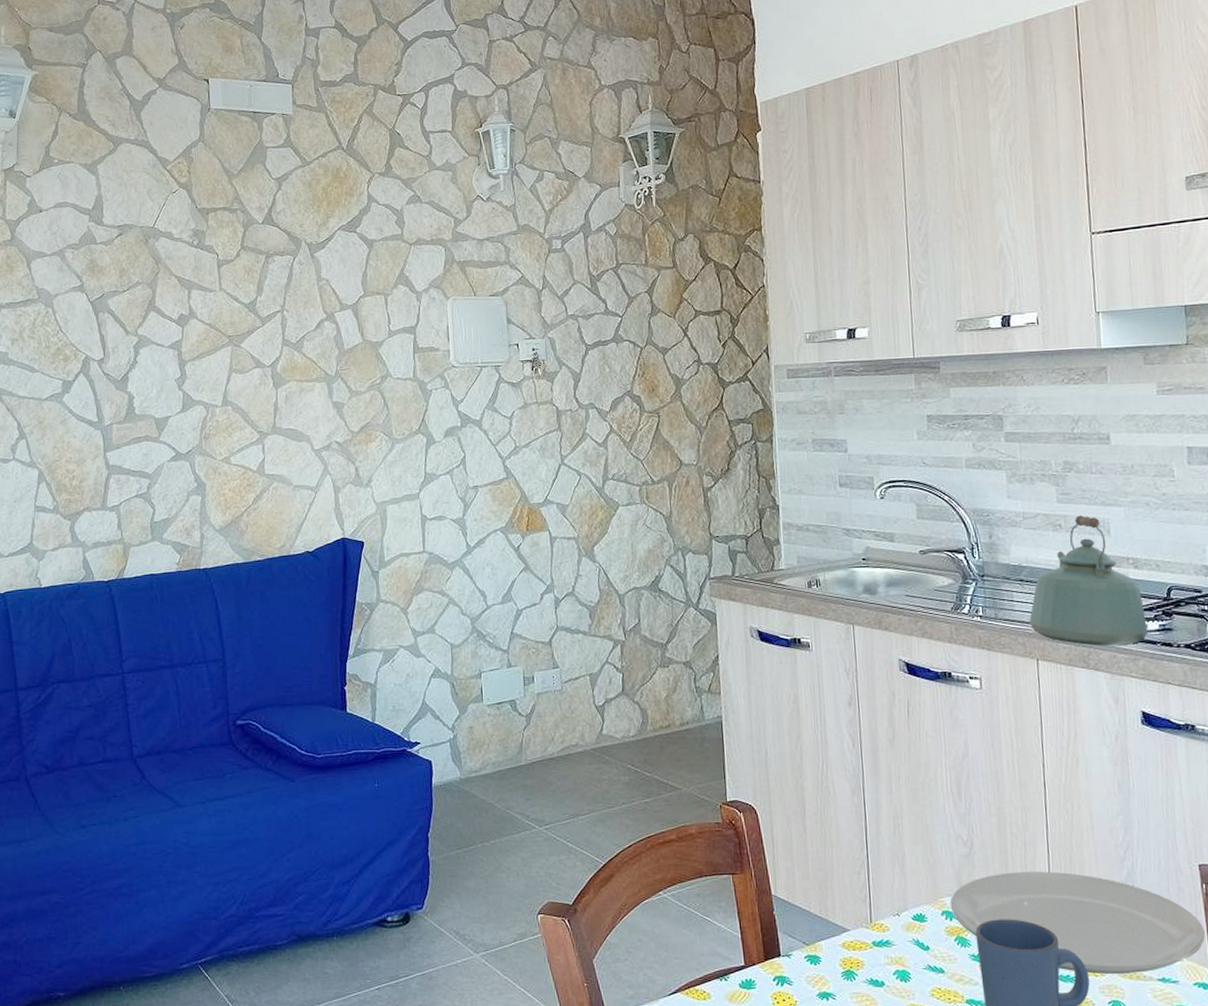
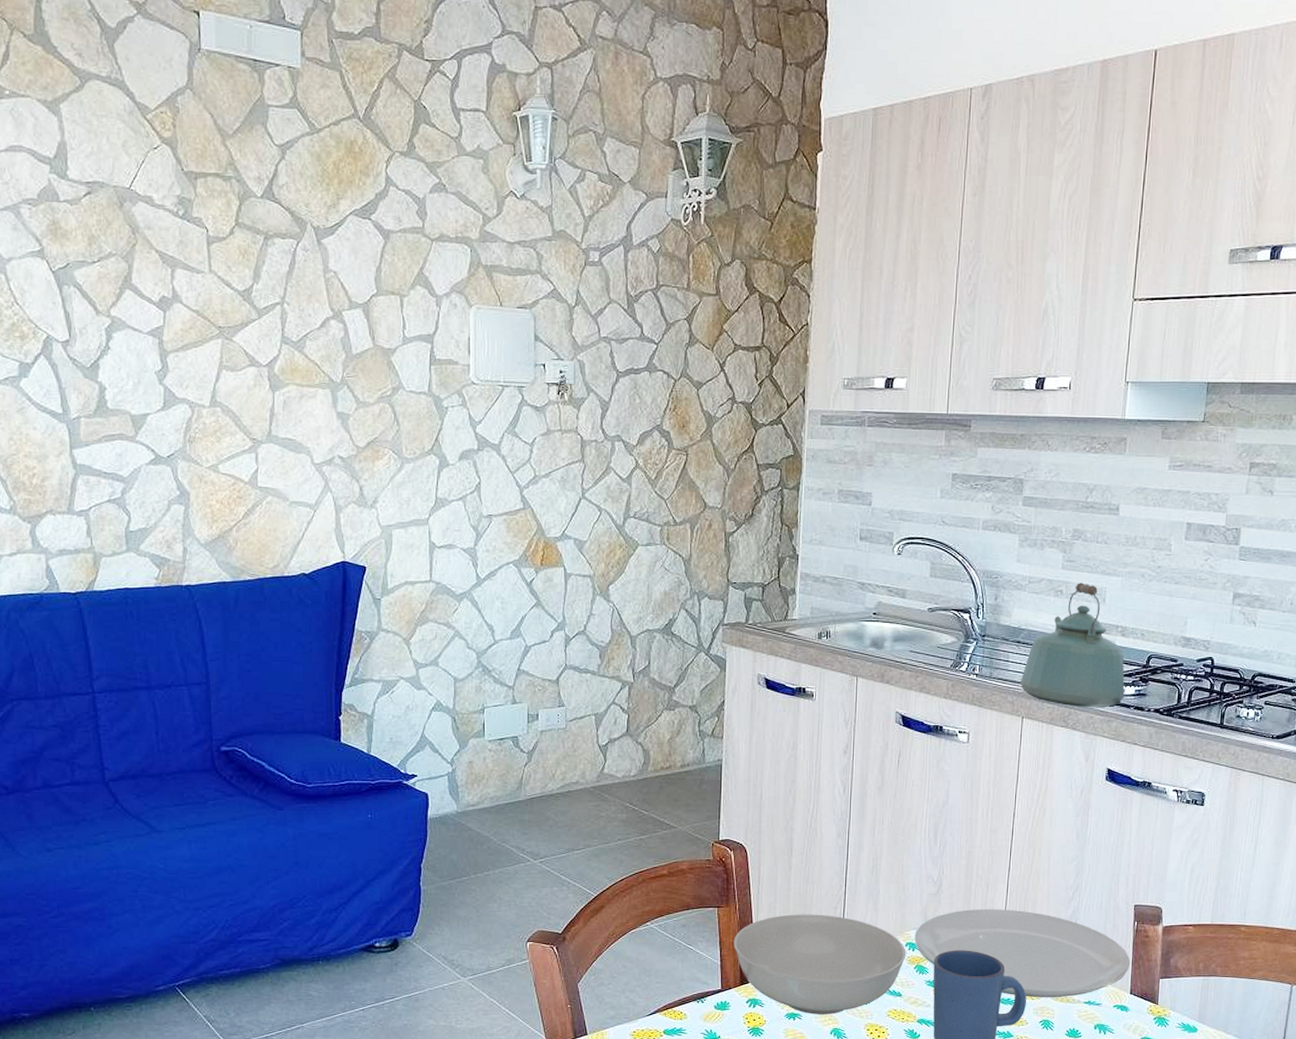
bowl: none [752,880,944,994] -> present [734,914,906,1015]

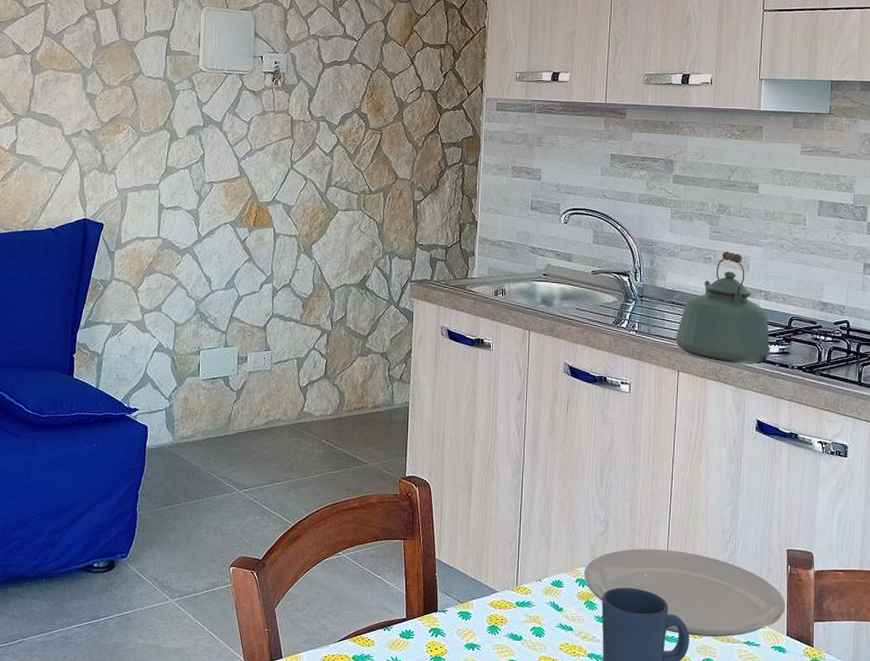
bowl: present [734,914,906,1015] -> none [418,548,577,646]

